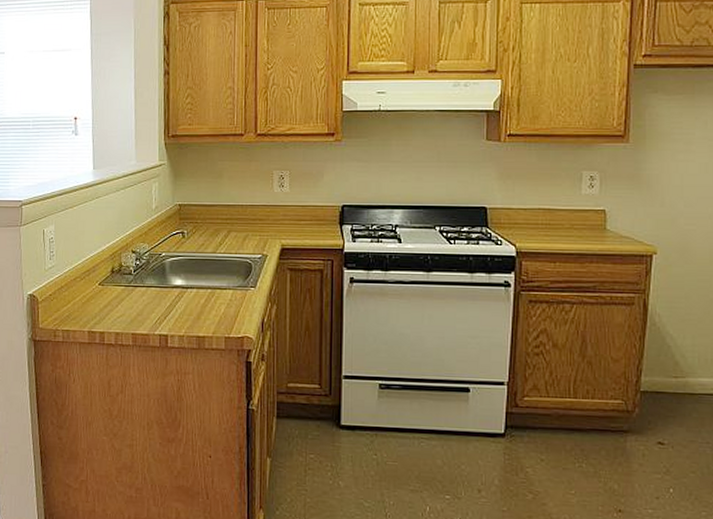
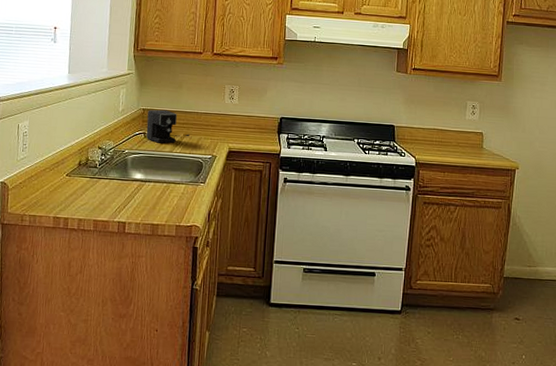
coffee maker: none [184,204,235,243] -> present [146,109,190,144]

